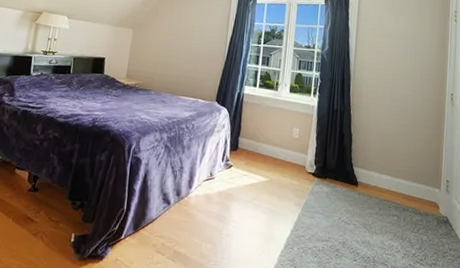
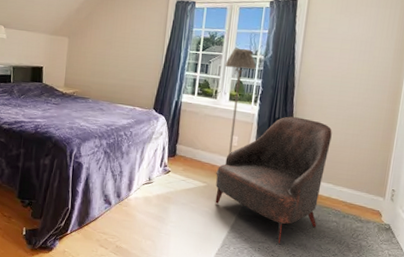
armchair: none [277,108,387,242] -> present [215,116,332,244]
floor lamp: none [278,42,315,168] -> present [216,48,257,174]

